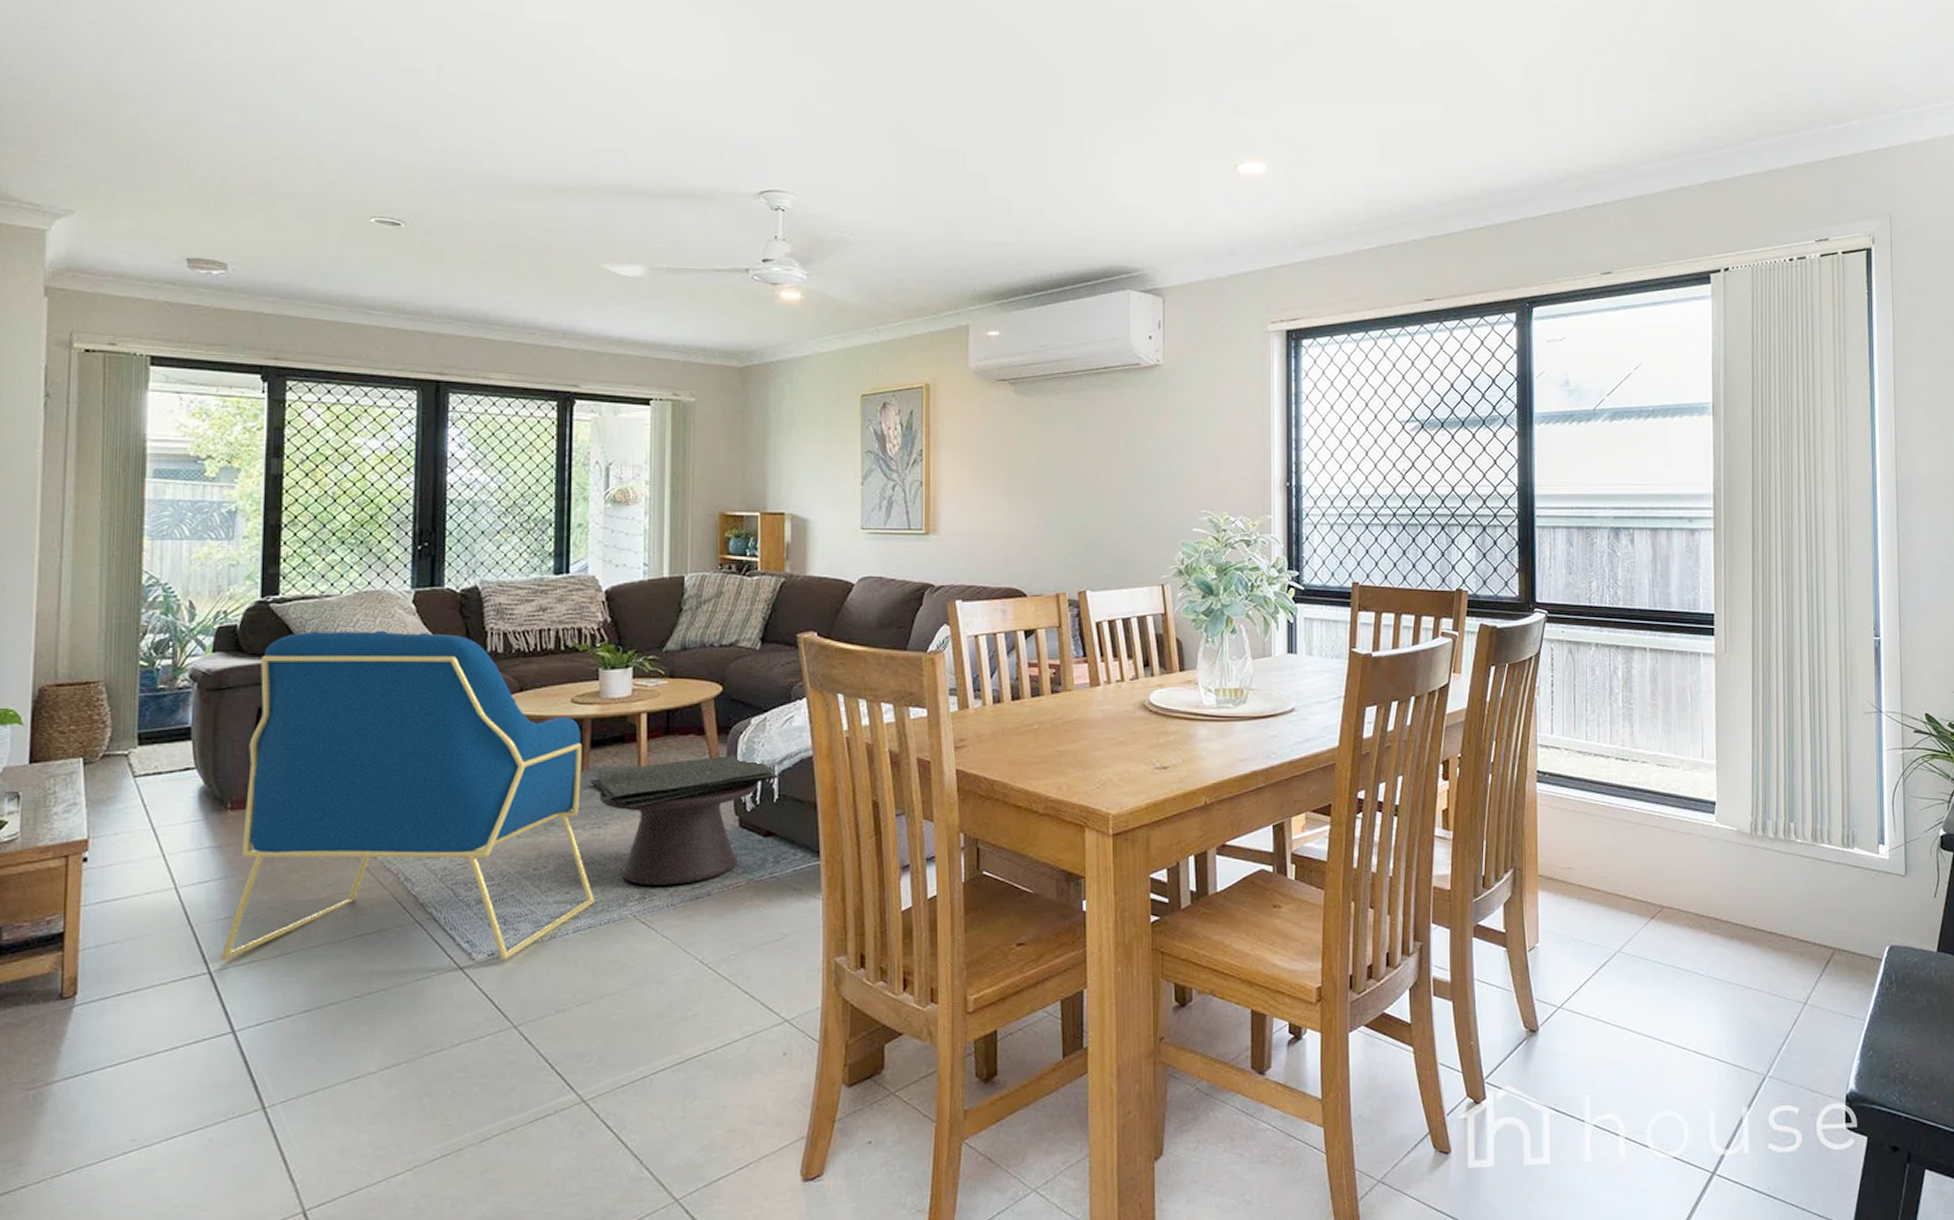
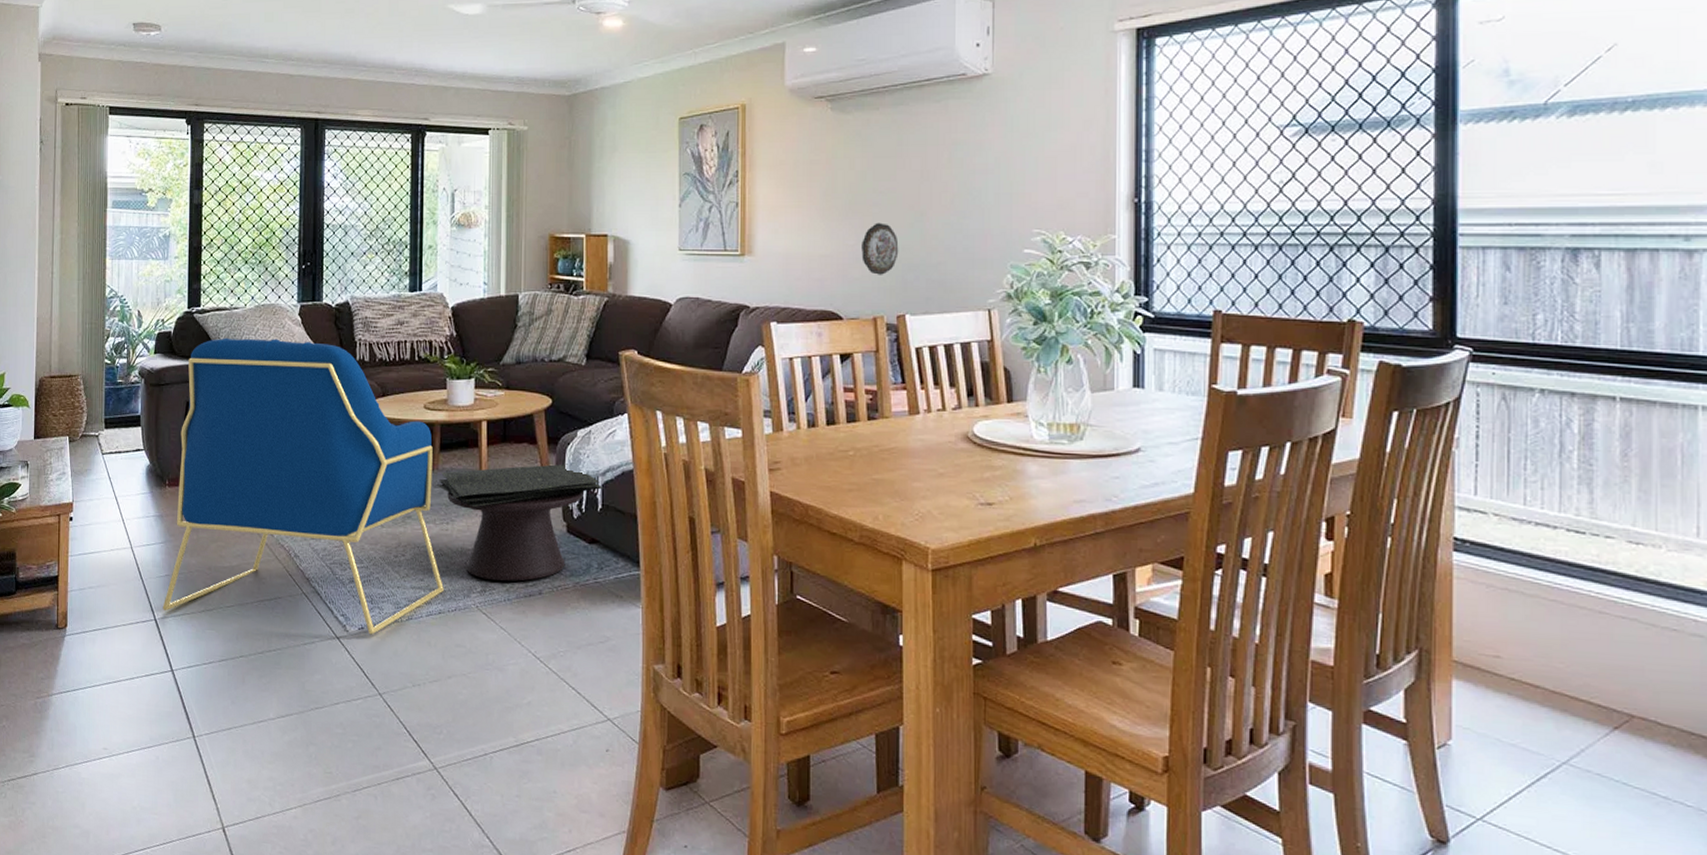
decorative plate: none [1044,502,1080,553] -> present [861,222,899,275]

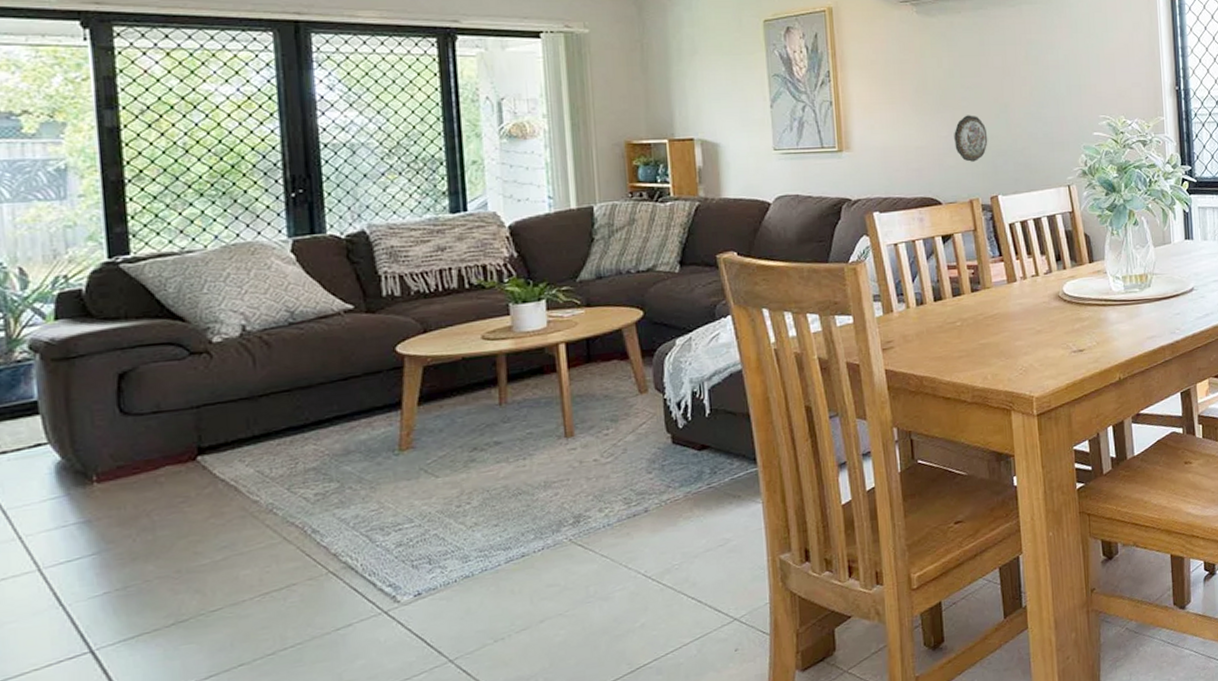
armchair: present [162,338,444,635] -> none [102,281,526,638]
side table: present [435,463,604,582] -> none [504,374,711,510]

